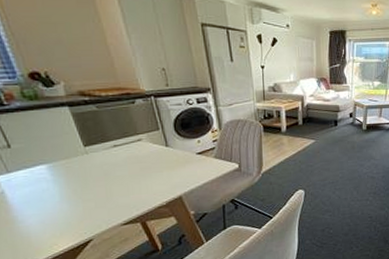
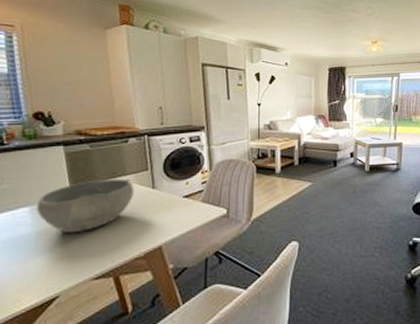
bowl: none [53,137,149,188] -> present [37,178,134,234]

